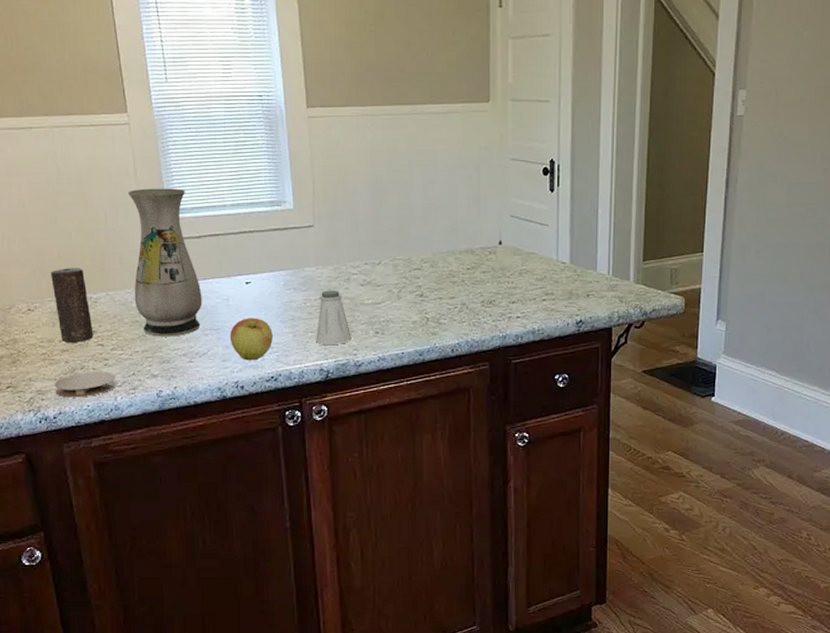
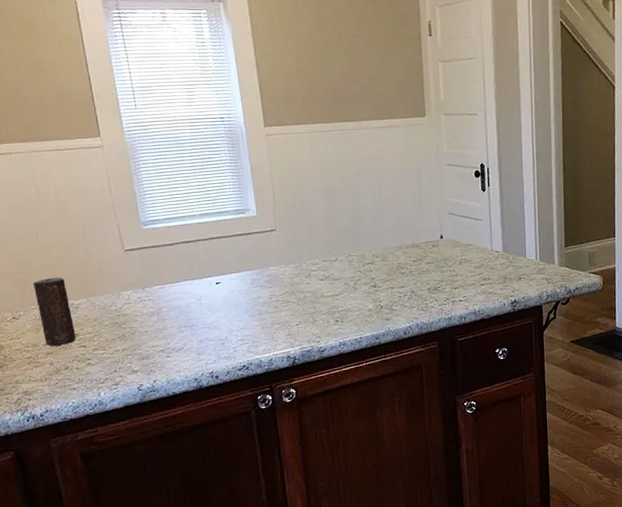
coaster: present [54,372,117,398] -> none [40,370,100,397]
vase: present [127,188,202,337] -> none [103,202,177,336]
apple: present [229,318,273,361] -> none [203,314,243,353]
saltshaker: present [316,290,352,344] -> none [282,285,315,334]

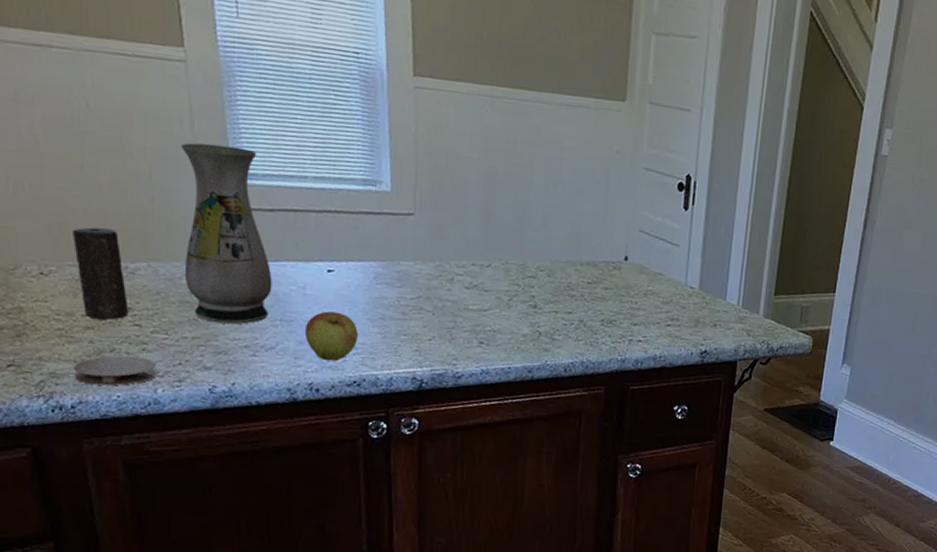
coaster: none [40,370,100,397] -> present [73,355,157,386]
vase: none [103,202,177,336] -> present [180,142,272,325]
apple: none [203,314,243,353] -> present [304,311,358,362]

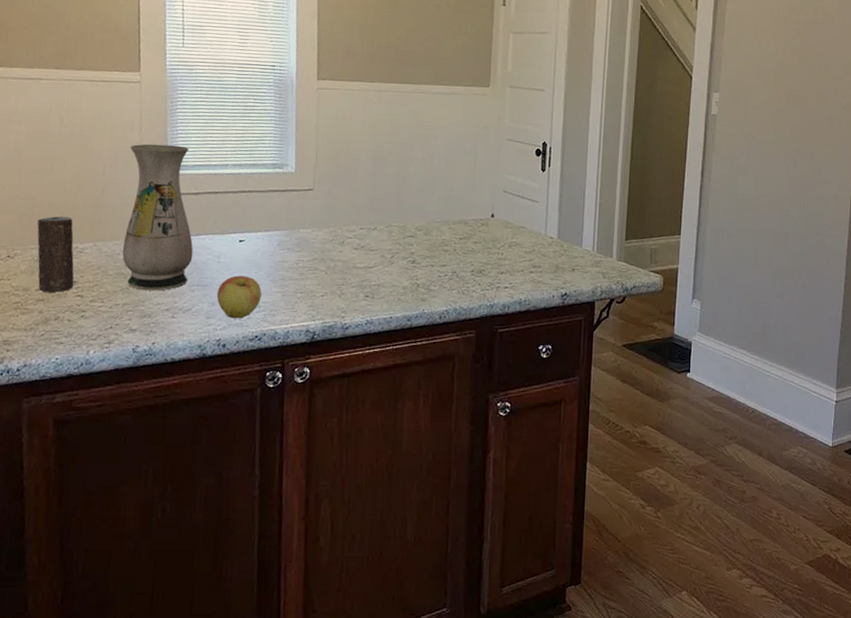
coaster: present [73,355,157,386] -> none [23,323,92,350]

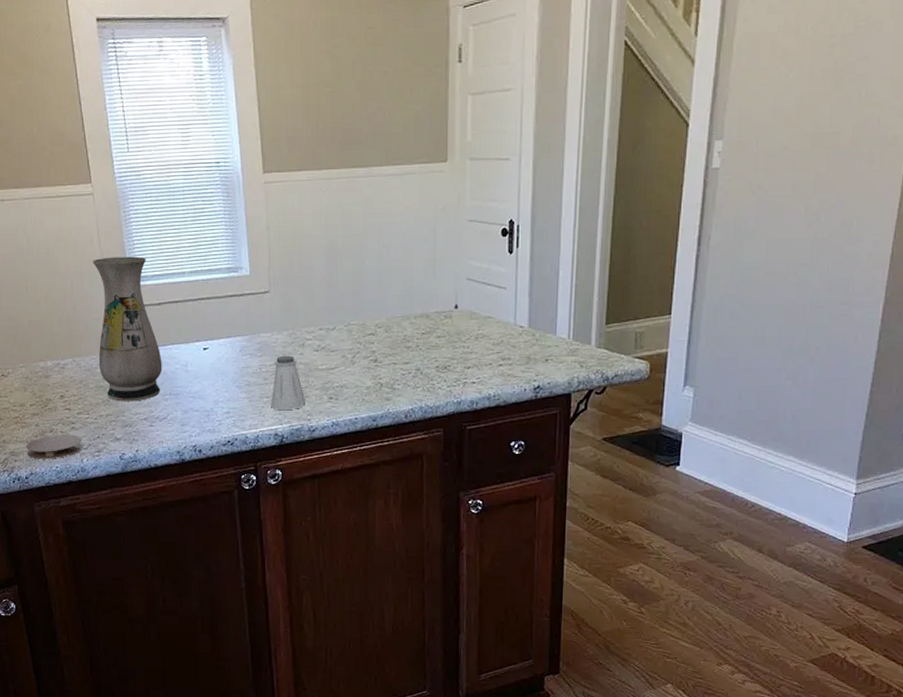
coaster: none [23,323,92,350] -> present [26,435,83,459]
candle: present [37,216,75,293] -> none [22,335,61,408]
apple: present [216,275,262,319] -> none [188,383,229,425]
saltshaker: none [305,252,341,306] -> present [271,355,306,410]

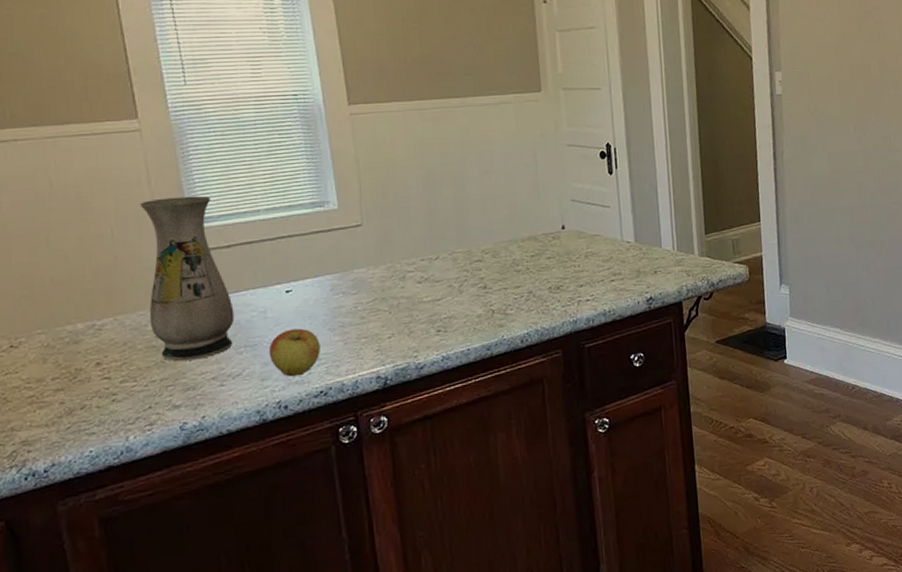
coaster: present [26,435,83,459] -> none [45,408,128,446]
apple: none [188,383,229,425] -> present [268,328,320,377]
saltshaker: present [271,355,306,410] -> none [370,290,411,350]

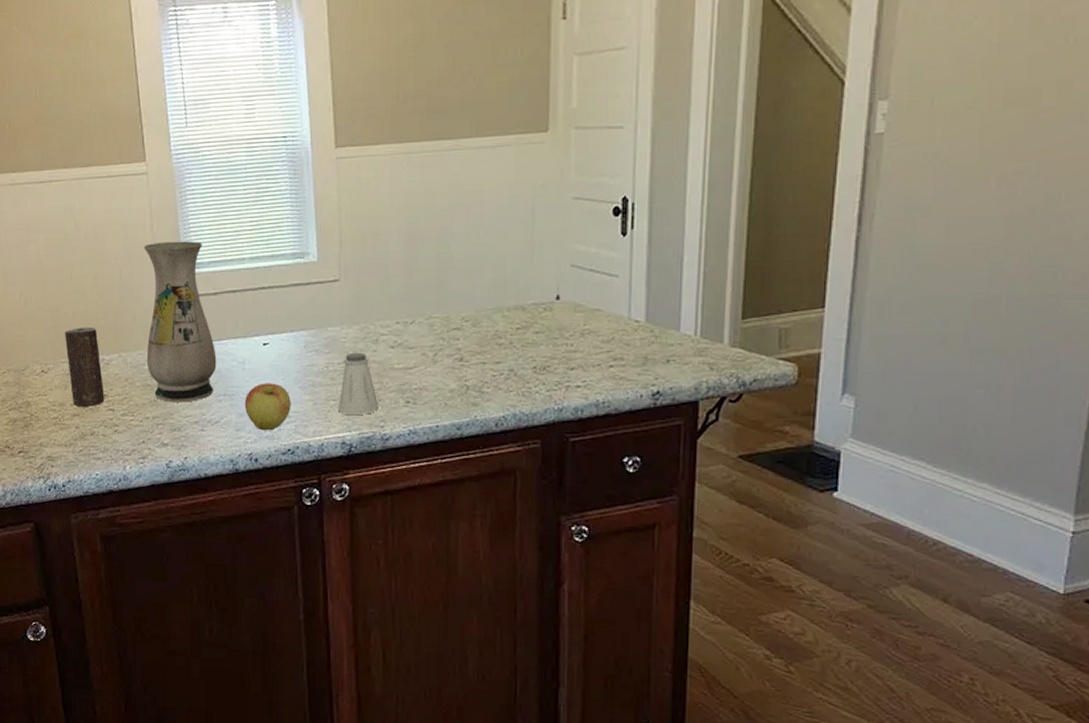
candle: none [41,292,98,381] -> present [65,328,105,408]
saltshaker: none [370,290,411,350] -> present [338,352,379,415]

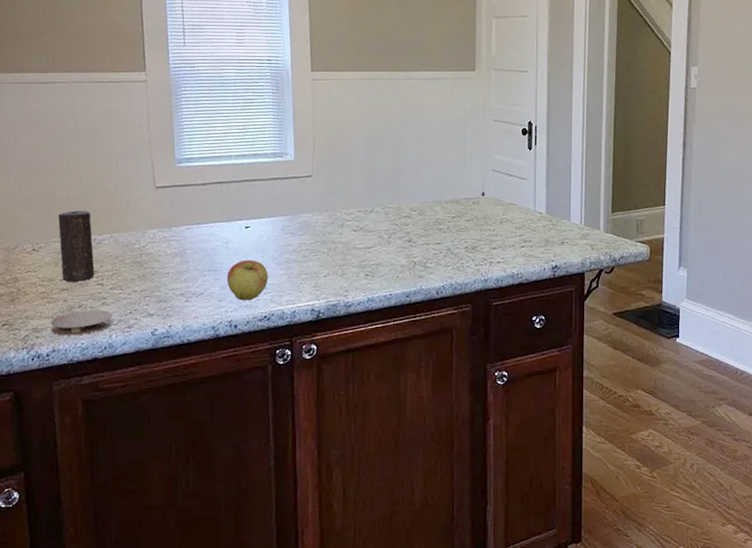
coaster: none [64,438,126,466] -> present [50,310,113,336]
vase: present [143,241,217,403] -> none [137,139,203,277]
saltshaker: present [338,352,379,415] -> none [309,235,343,286]

